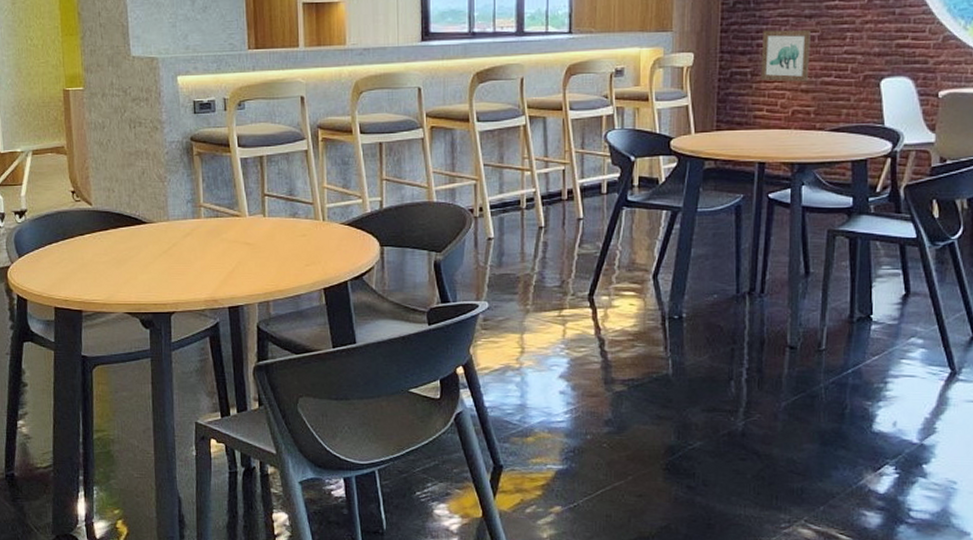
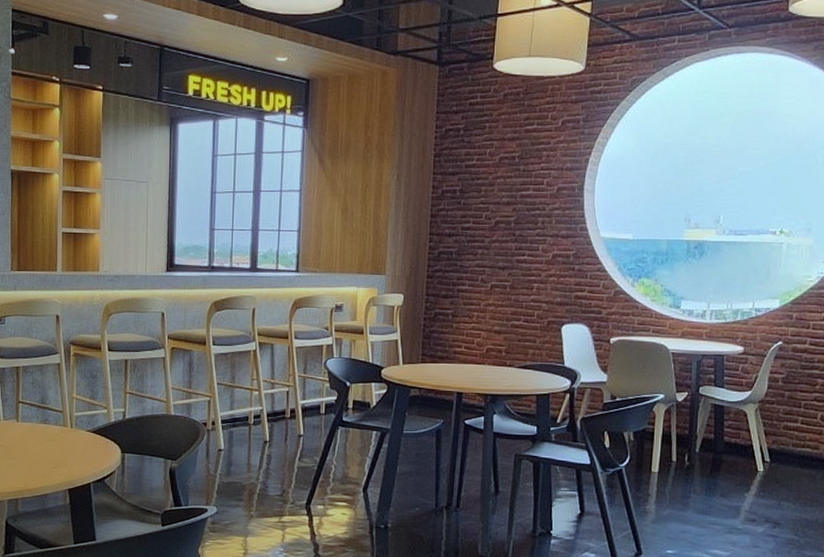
wall art: present [761,30,810,82] -> none [460,278,503,324]

